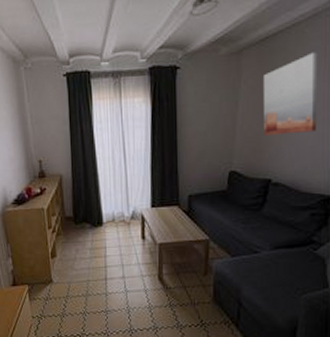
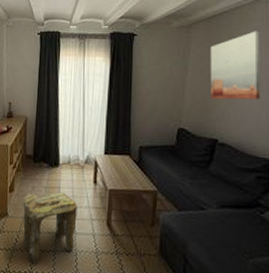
stool: none [67,252,127,326] -> present [22,192,77,264]

